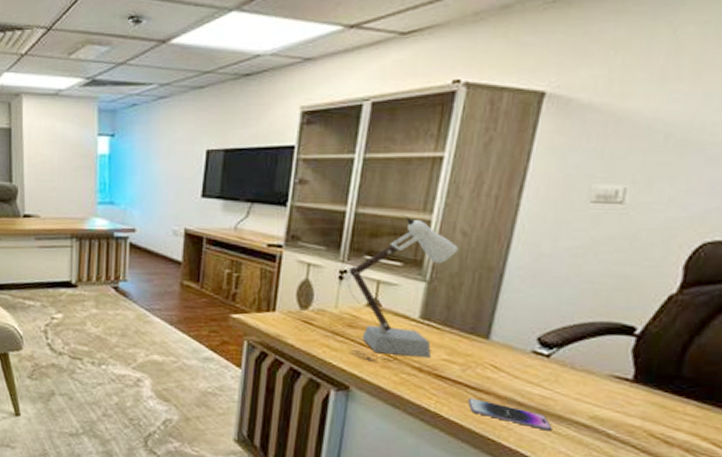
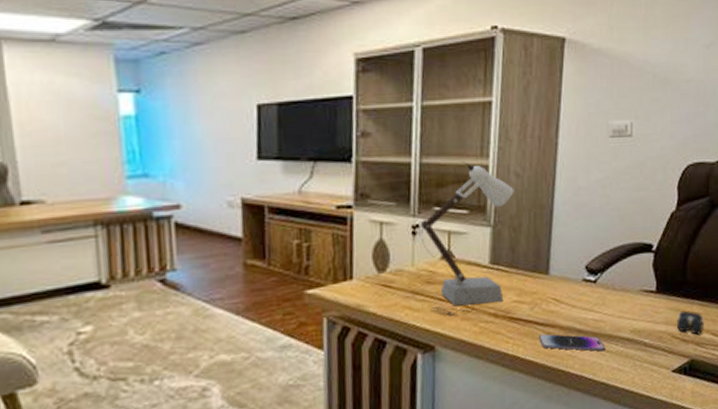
computer mouse: none [658,408,702,440] -> present [677,310,703,335]

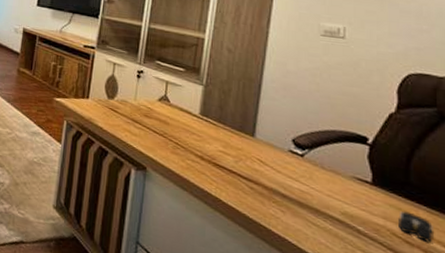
desk lamp: present [420,162,514,316] -> none [144,32,226,149]
smartphone: present [538,333,605,352] -> none [241,186,312,223]

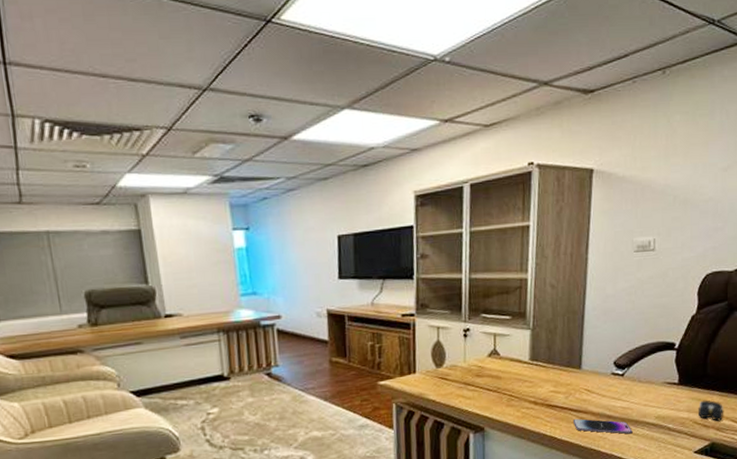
smartphone: none [241,186,312,223] -> present [572,418,633,434]

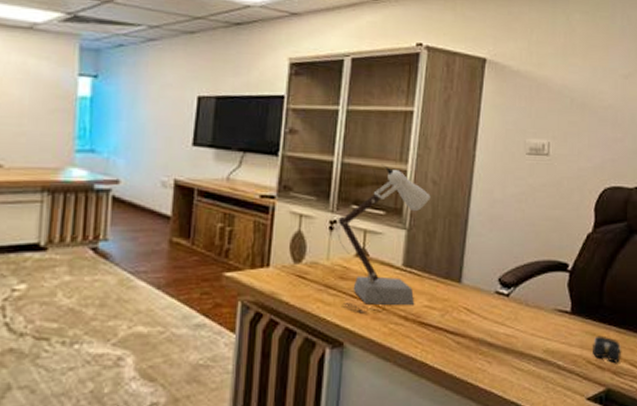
desk lamp: none [470,276,550,403] -> present [338,165,431,314]
smartphone: present [572,418,633,434] -> none [448,342,517,368]

